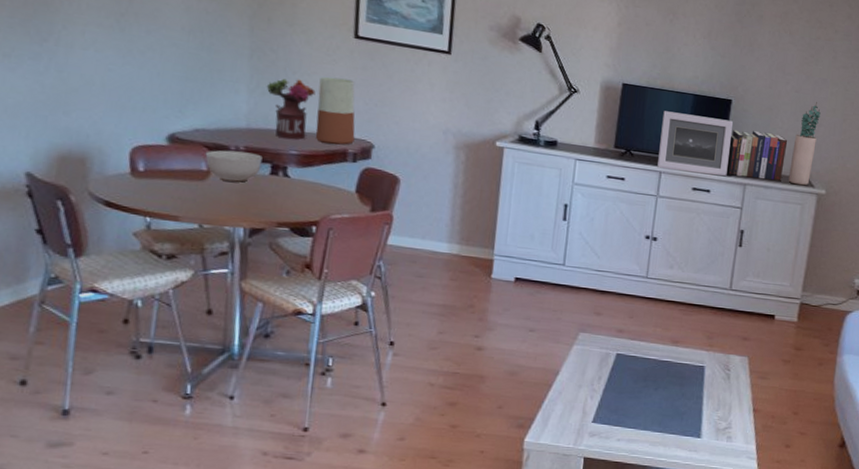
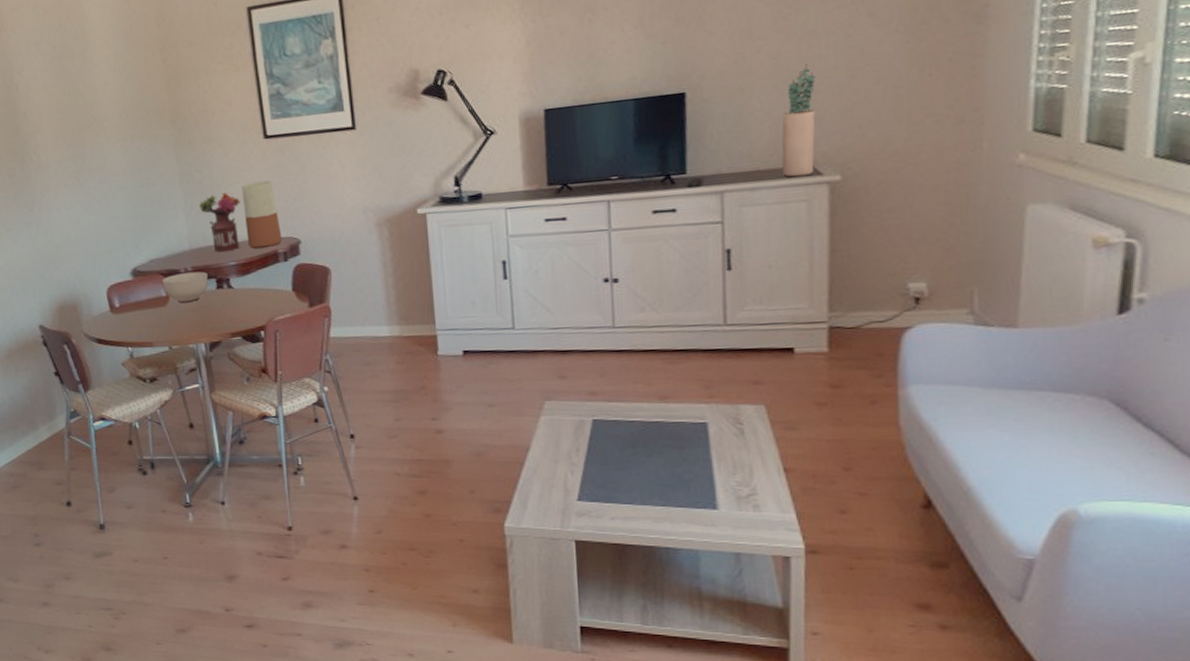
picture frame: present [657,111,733,177] -> none [599,118,695,197]
books: present [726,129,788,182] -> none [691,119,773,185]

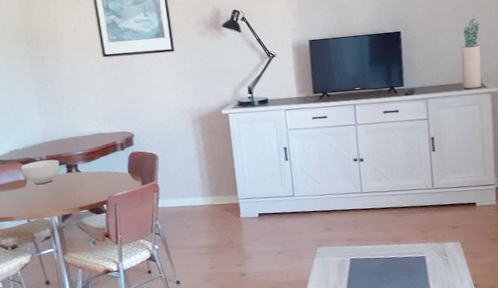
flower arrangement: present [198,192,240,253] -> none [50,97,85,144]
vase: present [241,180,282,249] -> none [86,89,119,141]

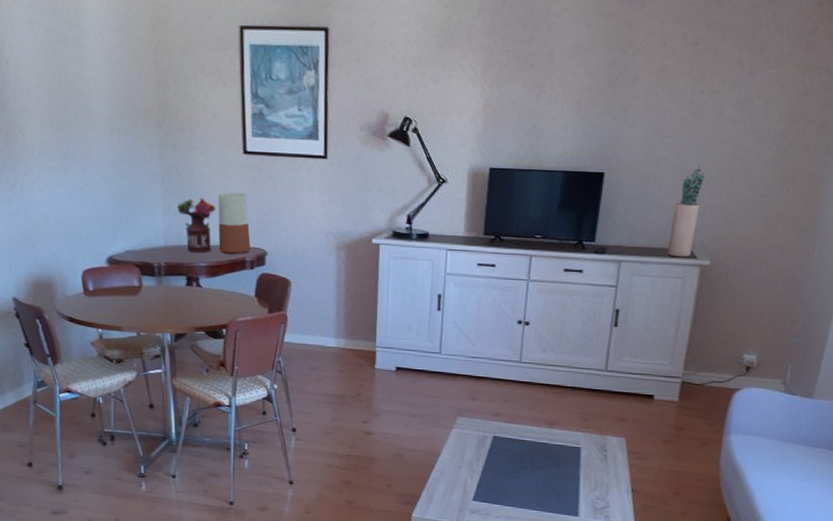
bowl: present [21,159,60,184] -> none [136,267,179,294]
flower arrangement: none [50,97,85,144] -> present [176,198,216,253]
vase: none [86,89,119,141] -> present [218,192,251,254]

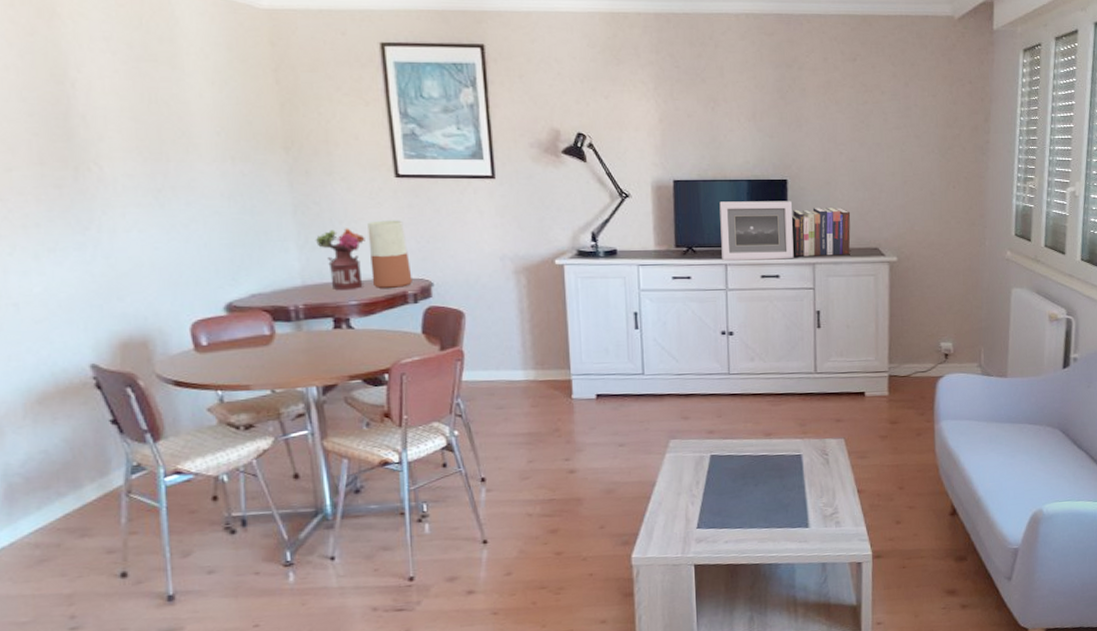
picture frame: none [527,192,606,255] -> present [719,201,794,261]
books: none [599,204,667,255] -> present [791,208,851,257]
vase: present [667,165,704,258] -> none [856,168,880,256]

